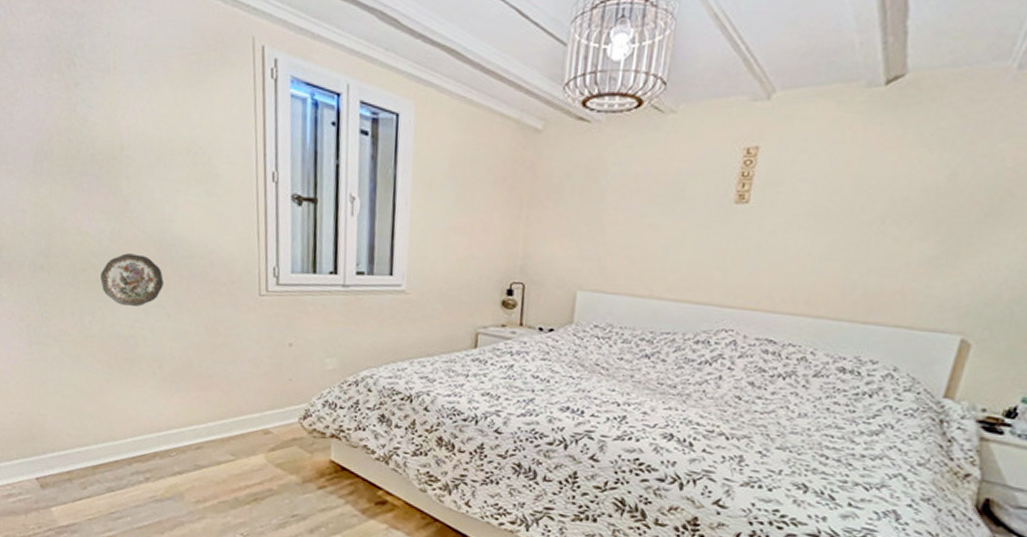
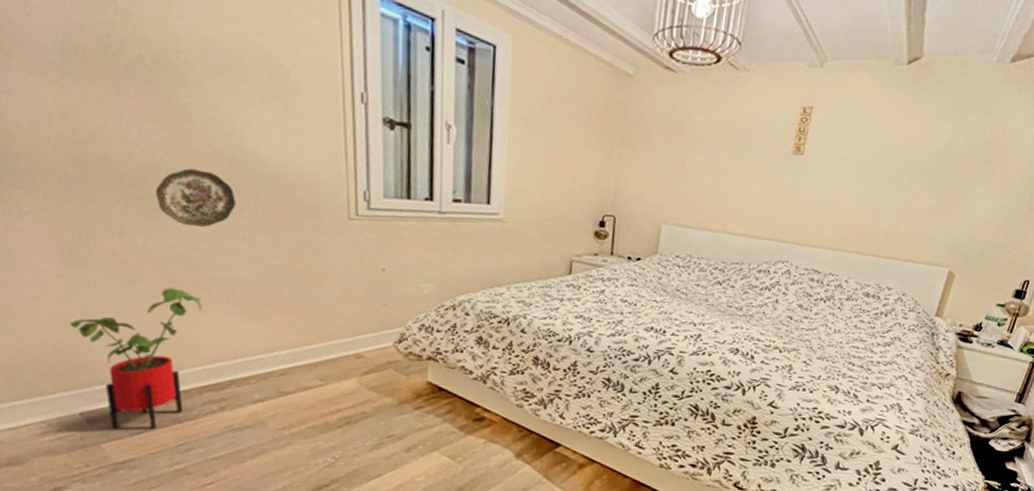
house plant: none [32,363,134,497] -> present [70,287,202,430]

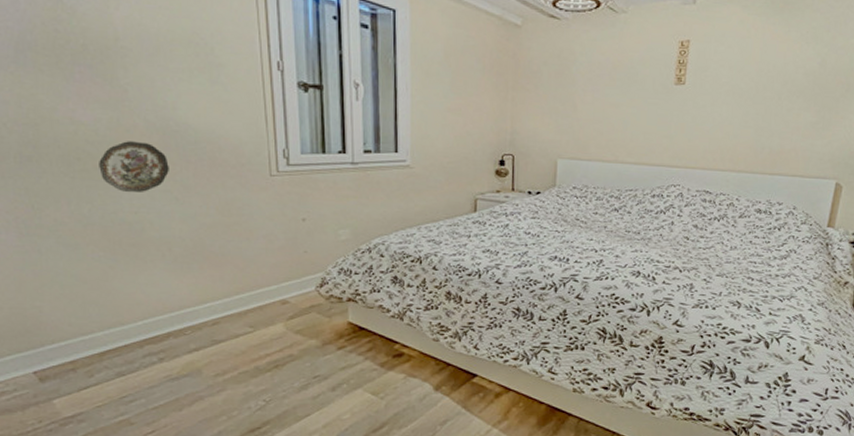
house plant: present [70,287,202,430] -> none [25,250,141,385]

